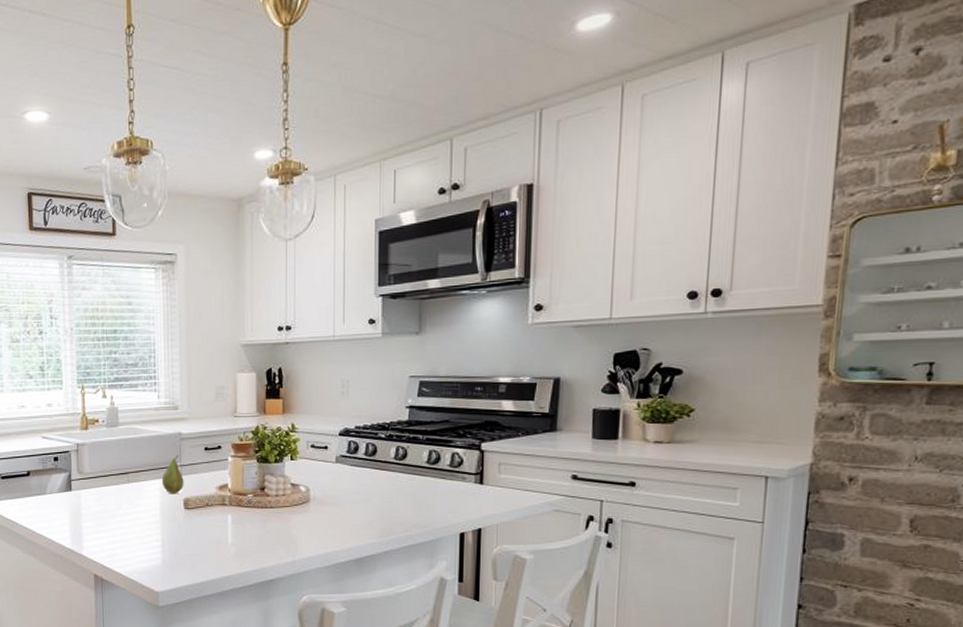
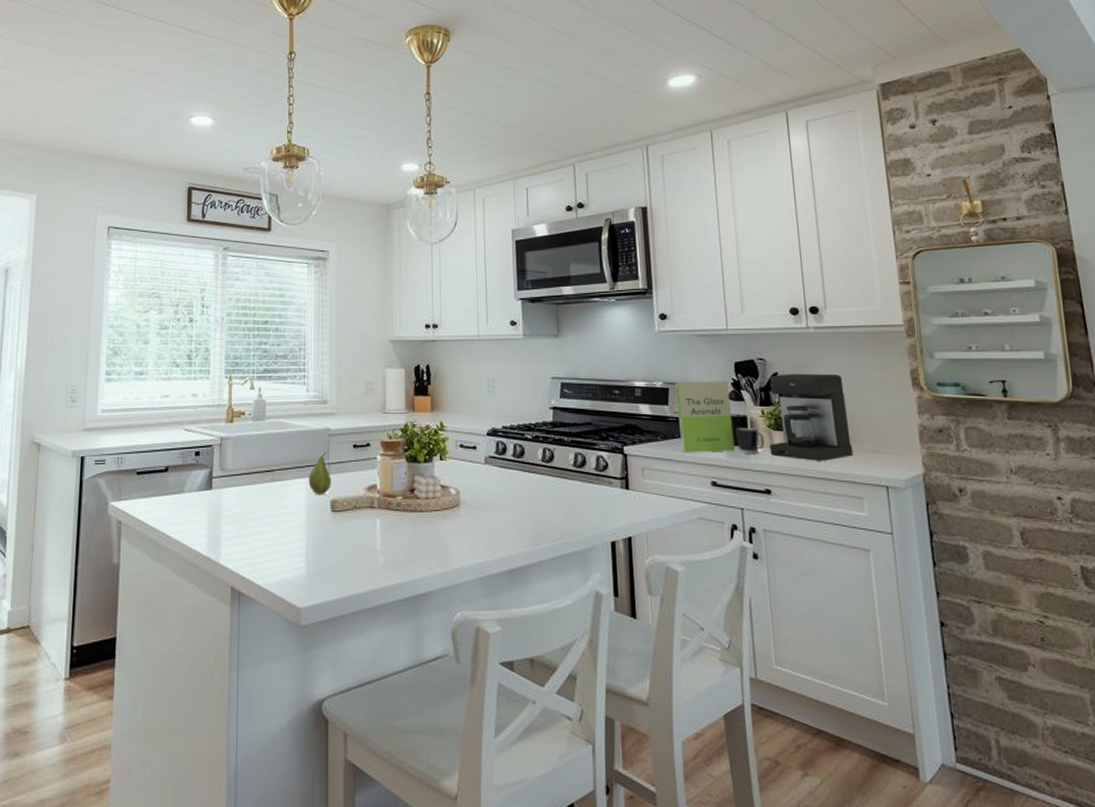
book: none [543,372,604,447] -> present [675,380,735,452]
mug: none [605,421,636,447] -> present [736,428,764,454]
coffee maker: none [641,362,737,453] -> present [770,373,854,461]

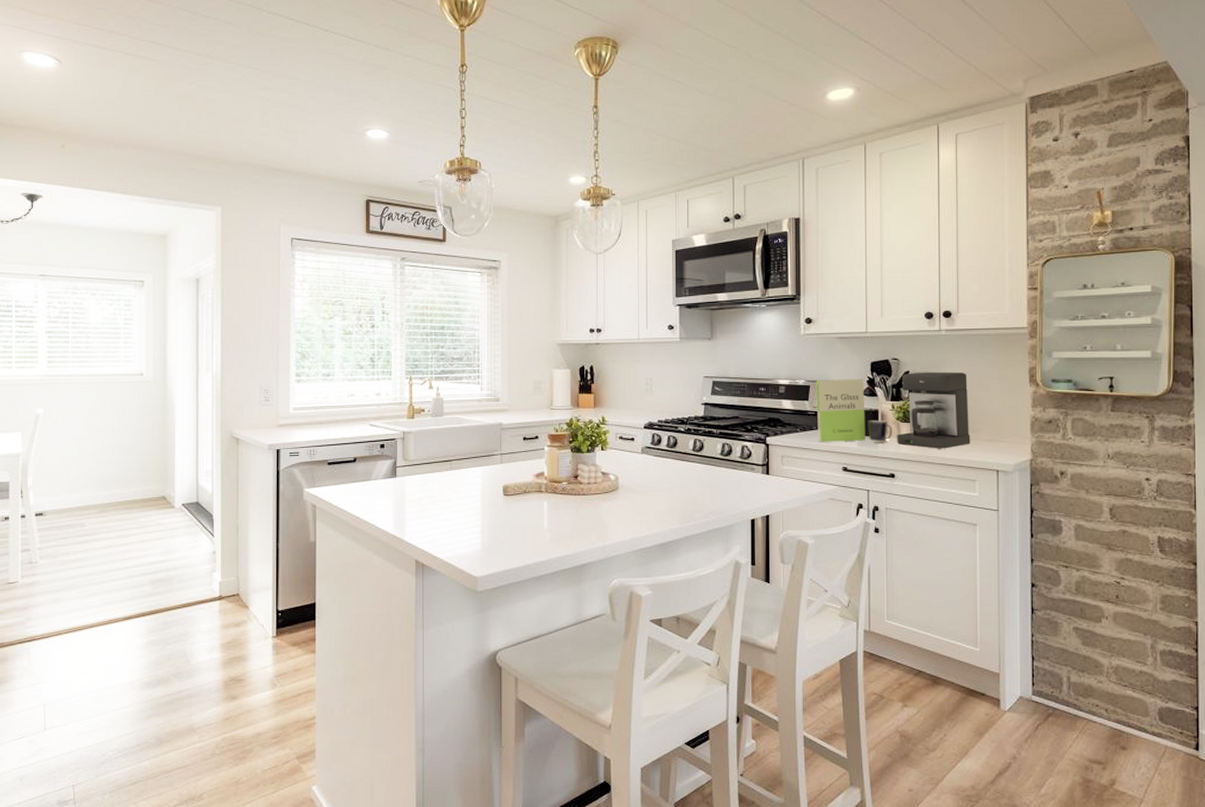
fruit: present [308,452,331,495] -> none [483,444,504,482]

